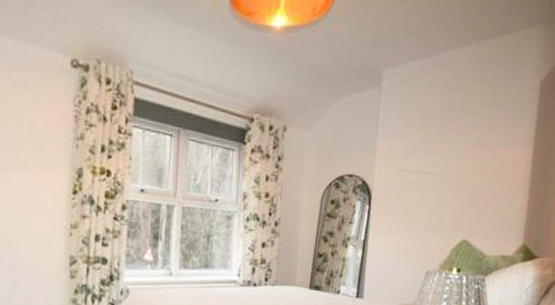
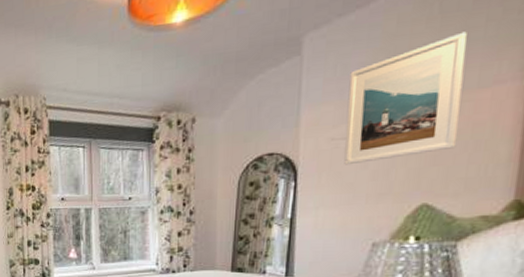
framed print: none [408,97,498,197] -> present [344,31,467,165]

